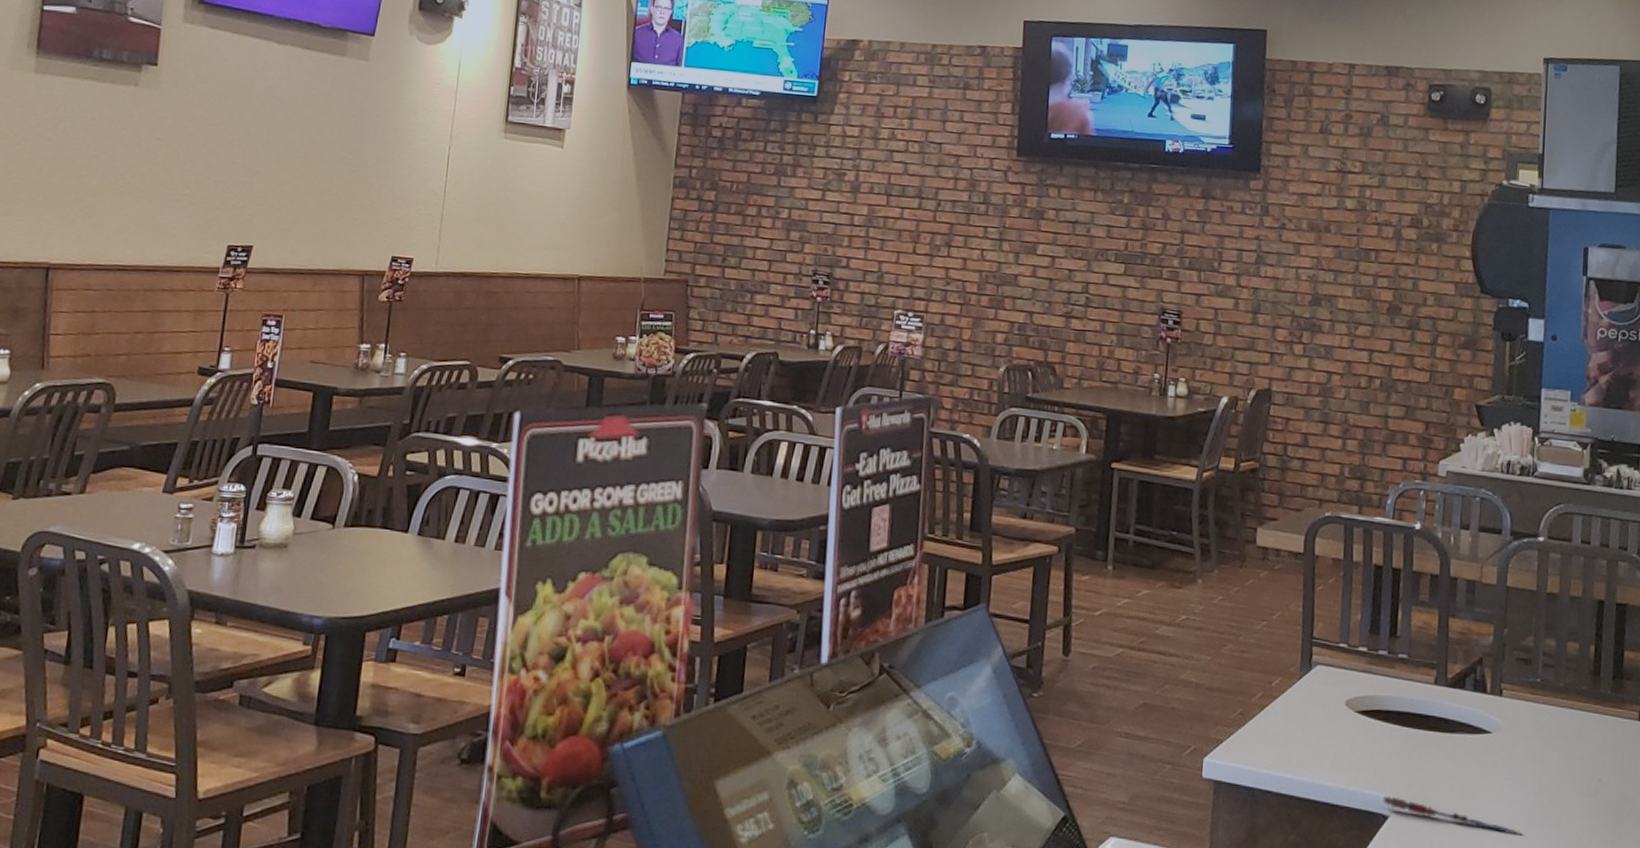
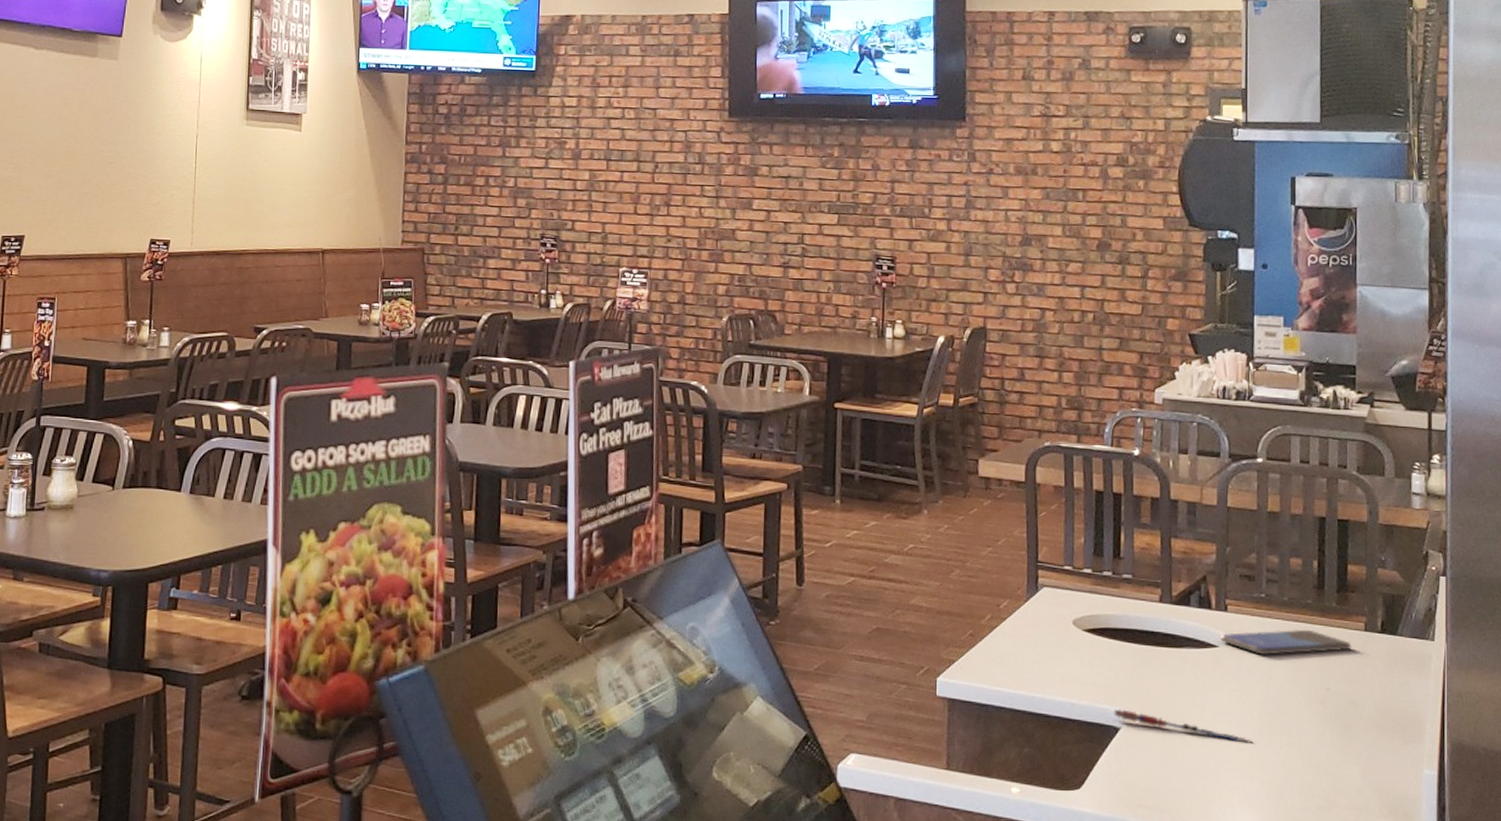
smartphone: none [1493,716,1625,744] -> present [1219,629,1352,656]

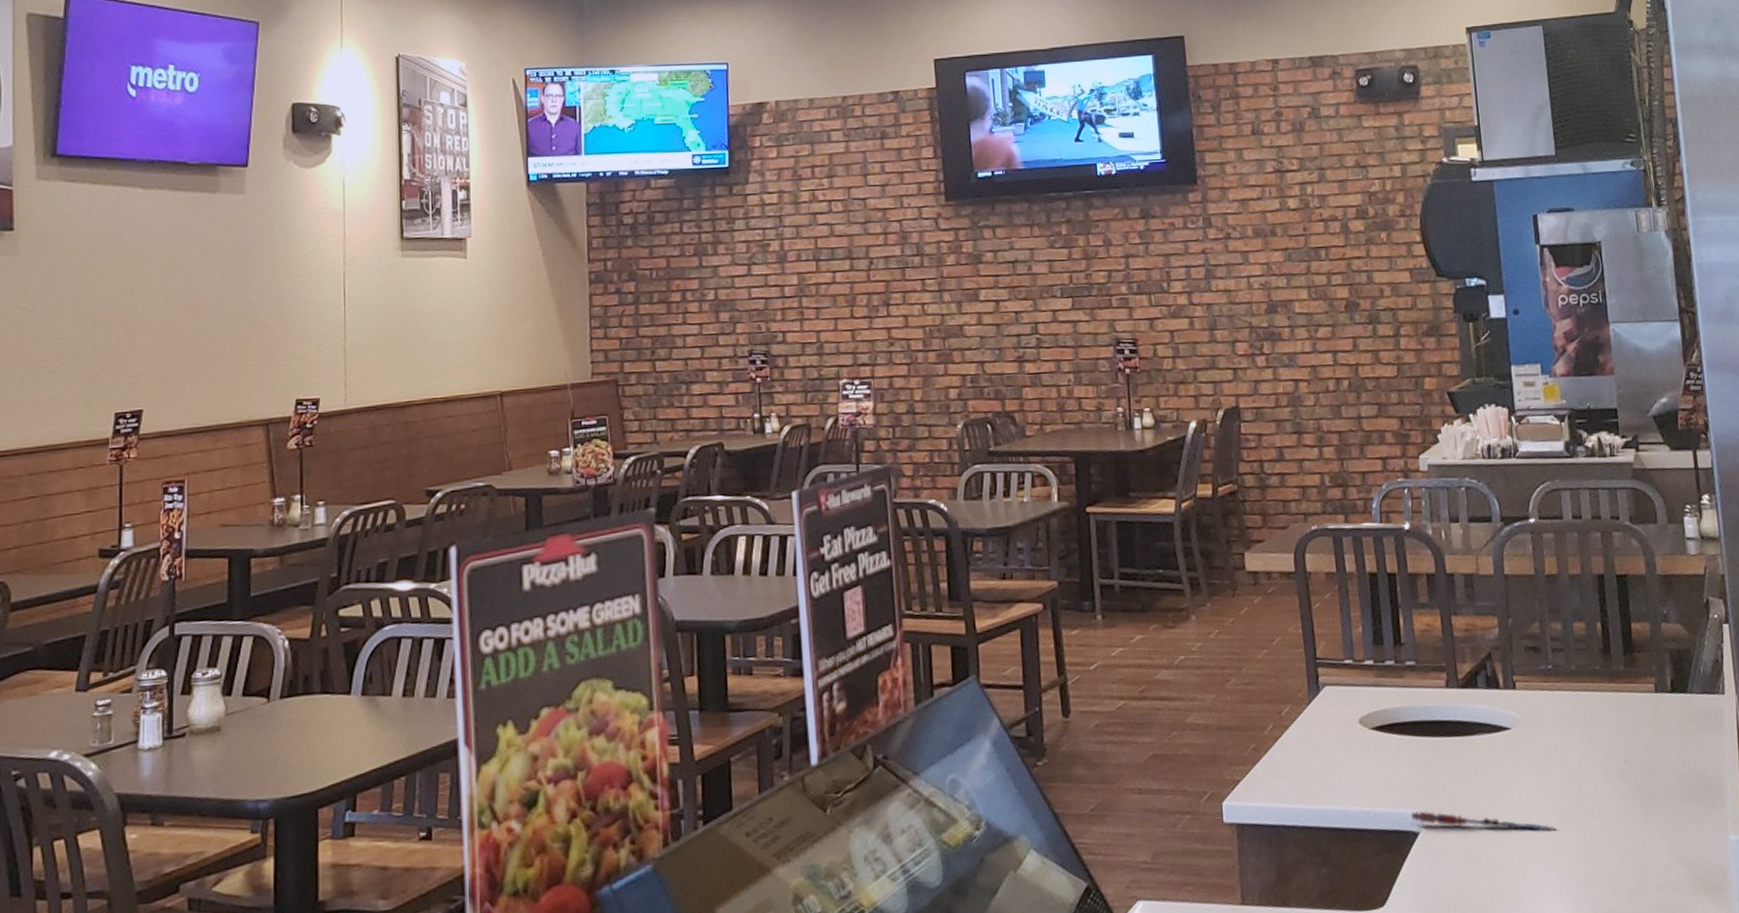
smartphone: present [1219,629,1352,656] -> none [1511,698,1644,733]

